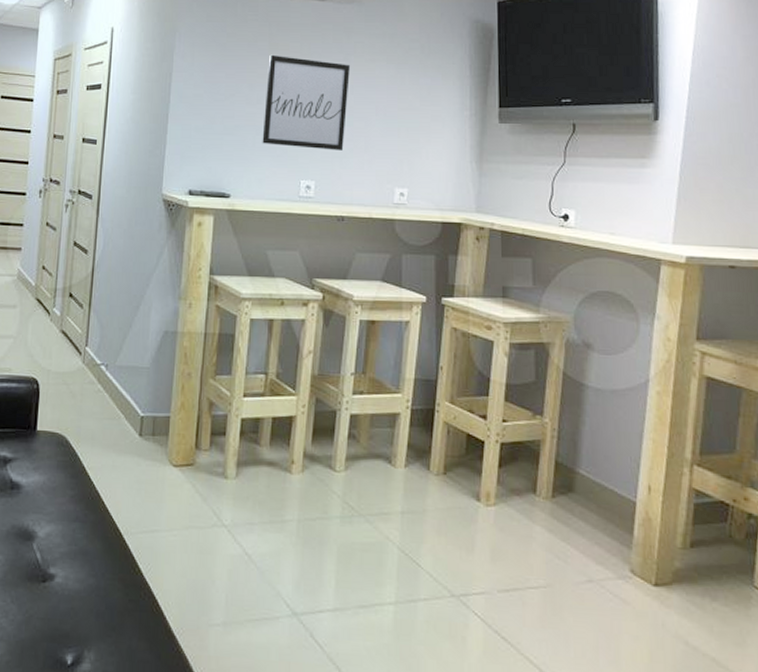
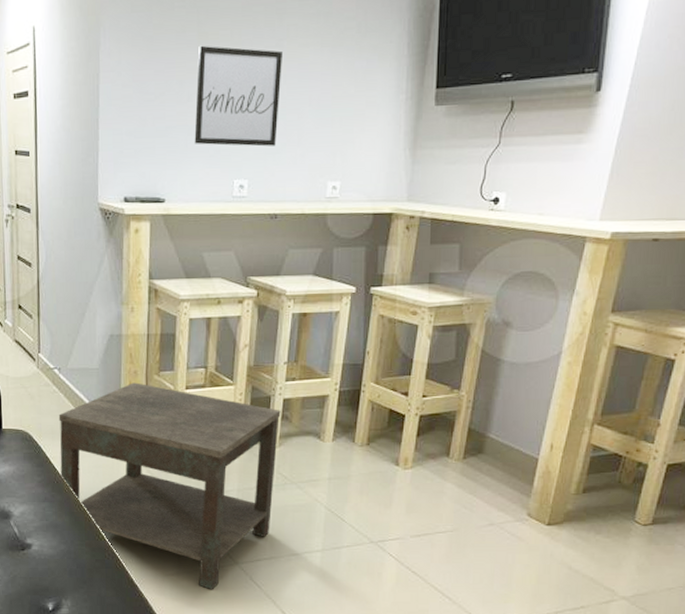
side table: none [97,386,348,649] -> present [58,382,281,590]

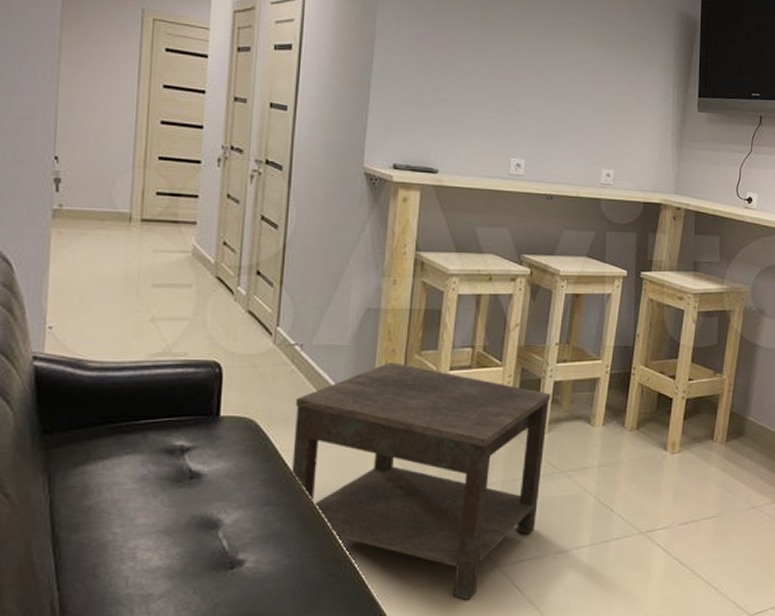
wall art: present [194,45,282,147] -> none [472,28,562,130]

